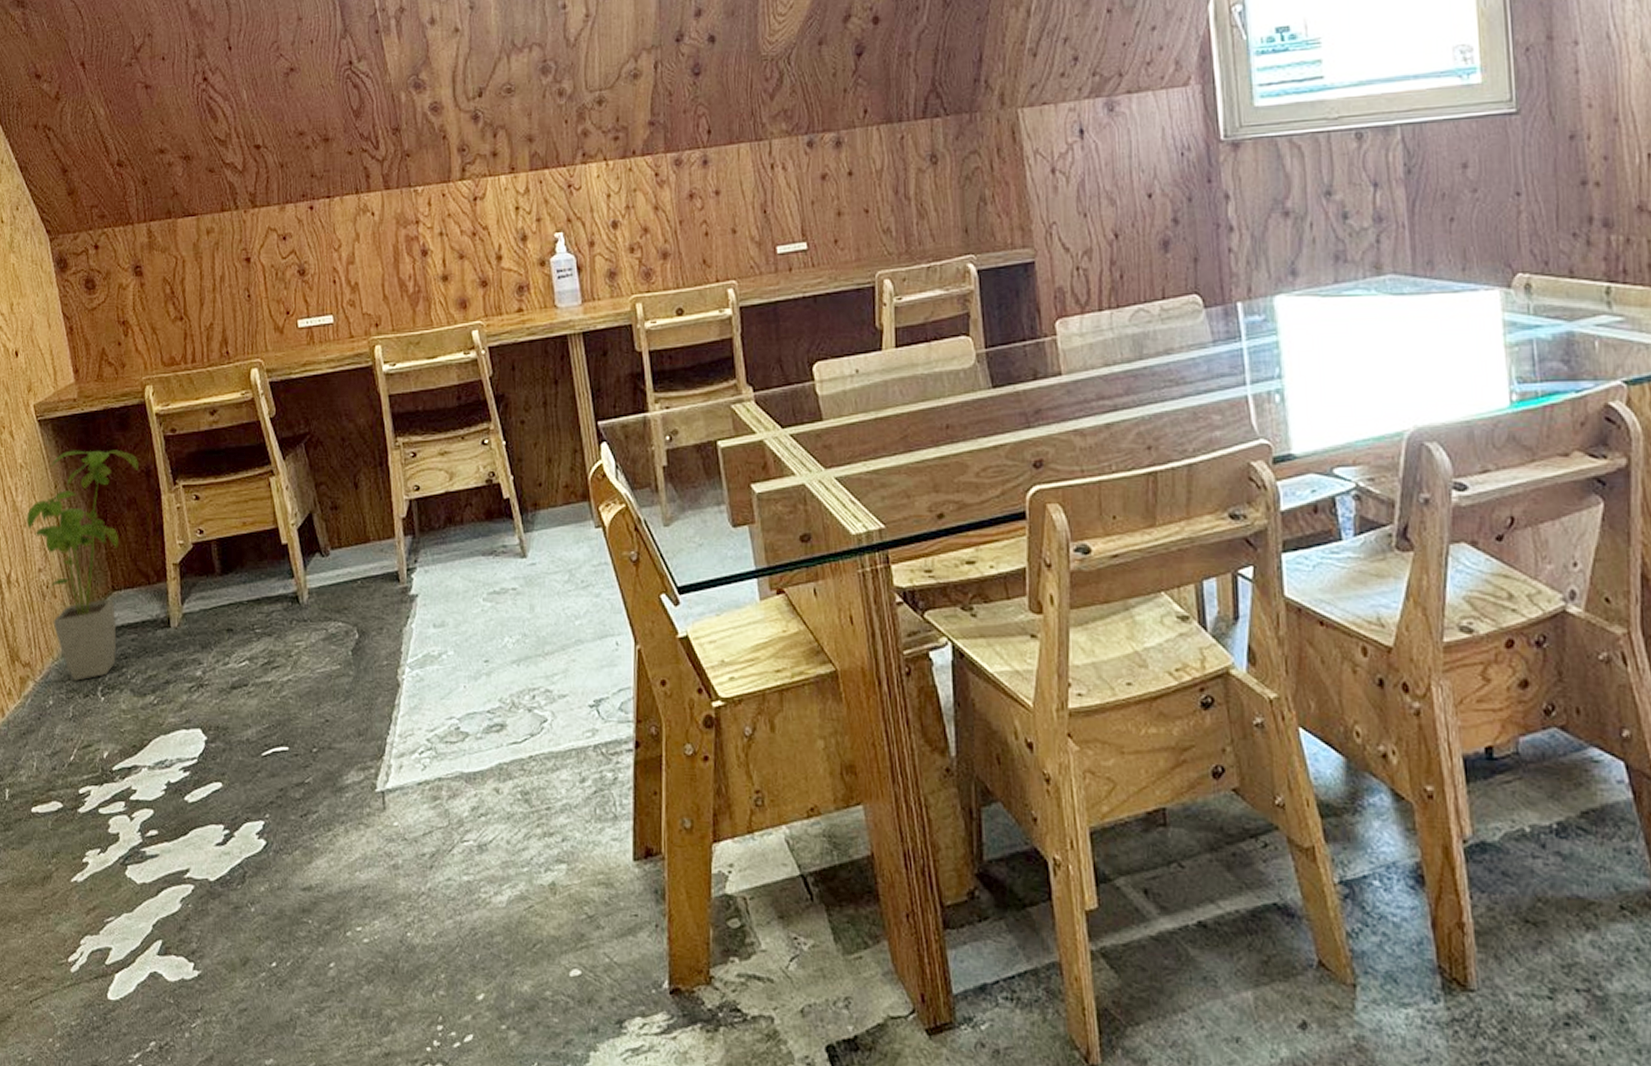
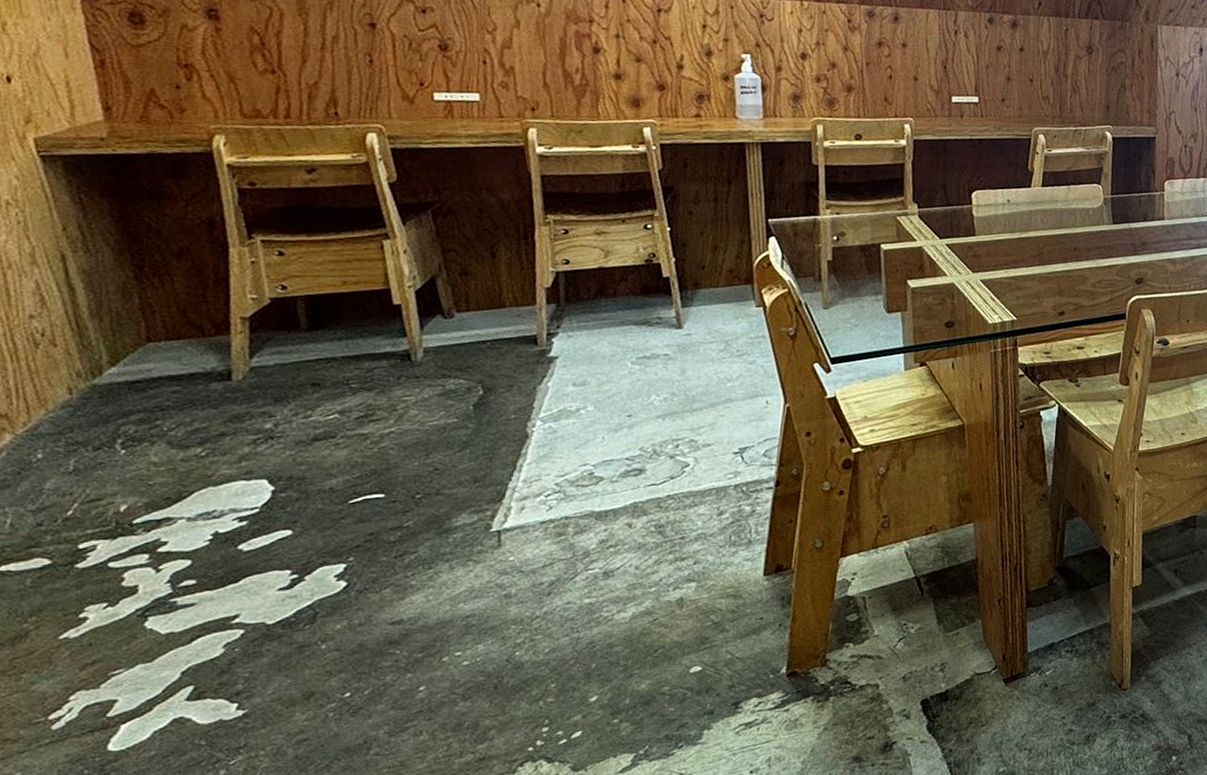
house plant: present [26,449,138,681] -> none [12,192,197,433]

